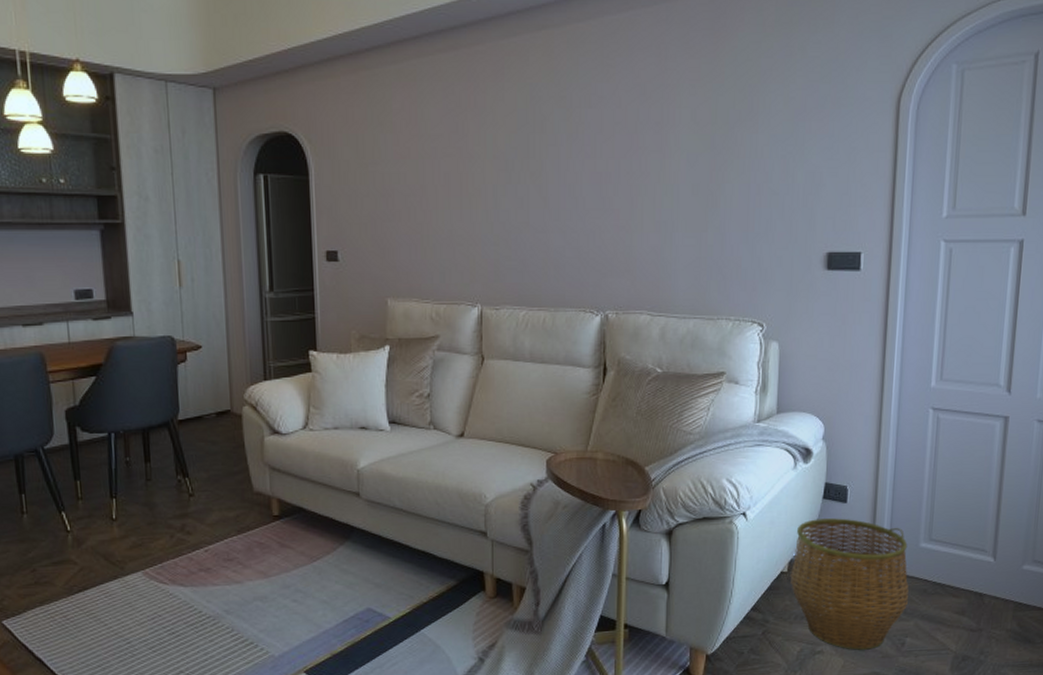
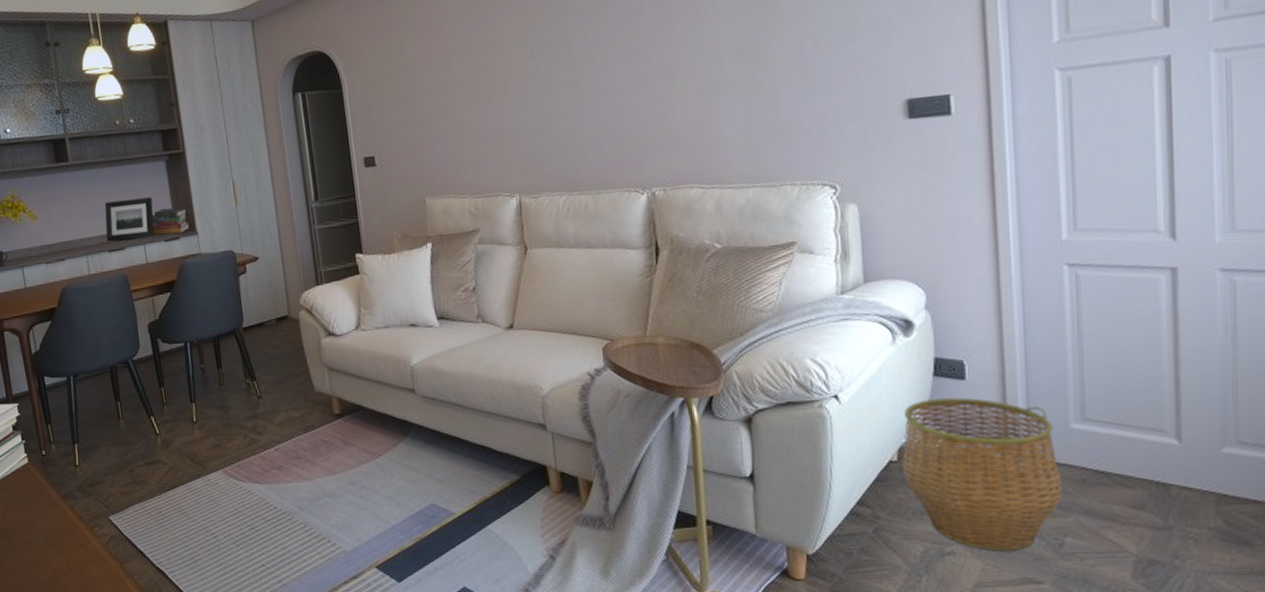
picture frame: none [20,269,81,315] -> present [105,197,154,242]
books: none [78,283,123,312] -> present [152,208,189,235]

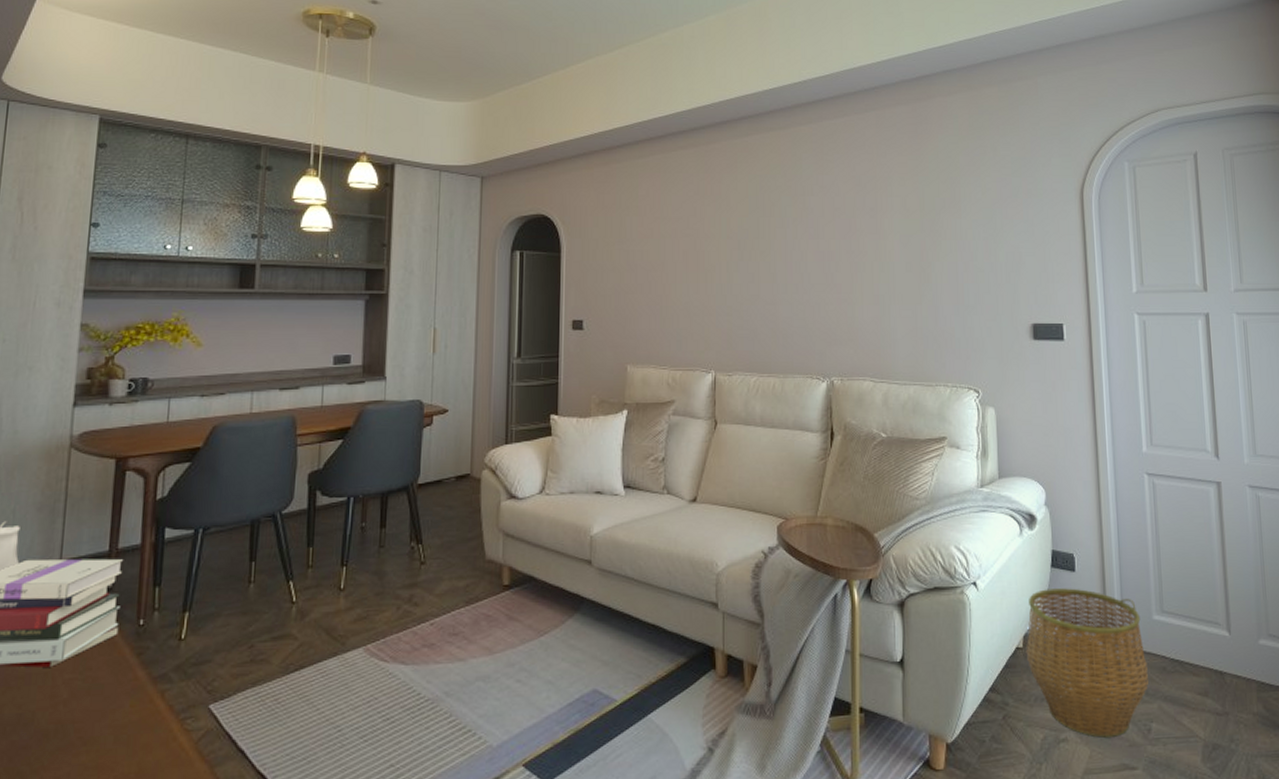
picture frame: present [105,197,154,242] -> none [280,336,342,379]
books: present [152,208,189,235] -> none [335,349,378,377]

